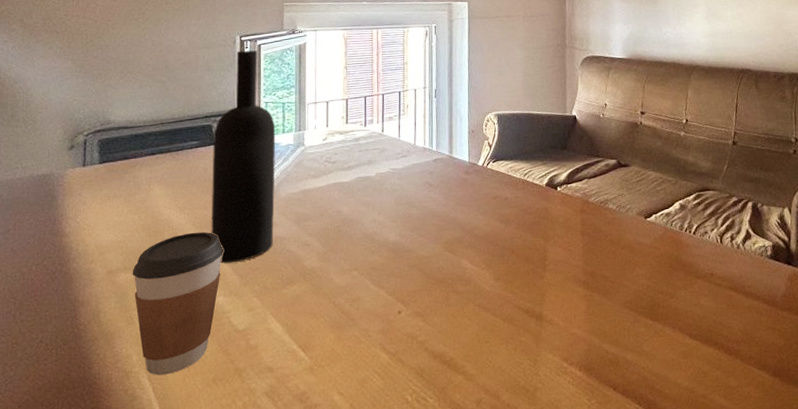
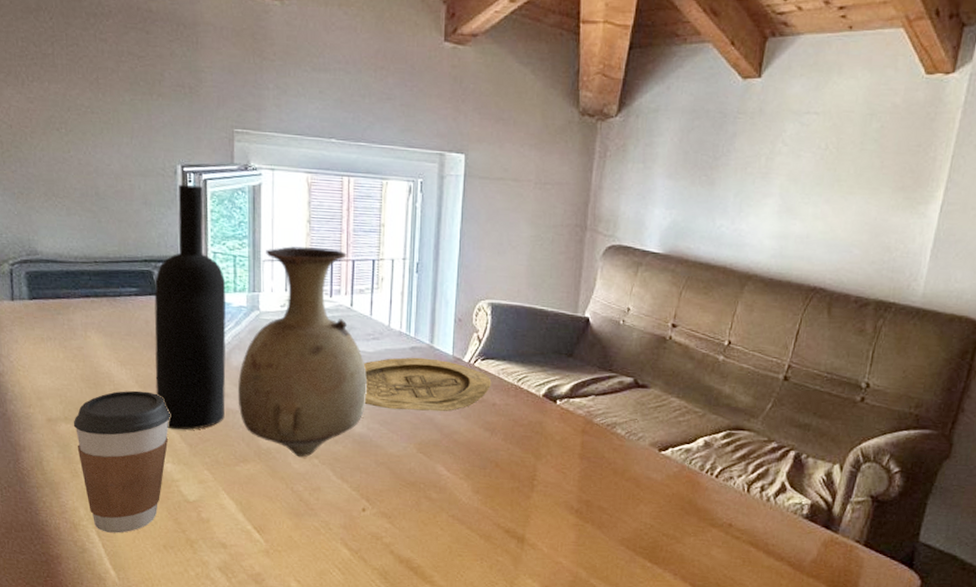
vase: none [285,87,398,272] -> present [237,246,367,458]
plate: none [394,167,503,216] -> present [363,357,492,412]

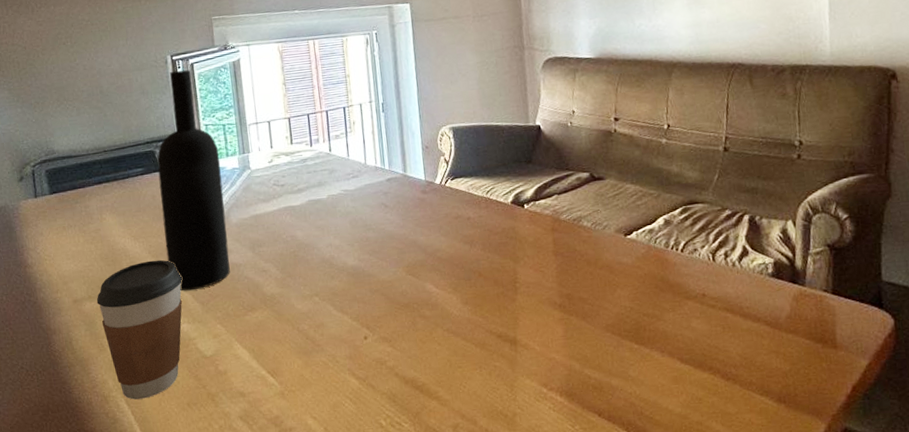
vase: present [237,246,367,458] -> none [238,104,354,298]
plate: present [363,357,492,412] -> none [347,186,464,239]

